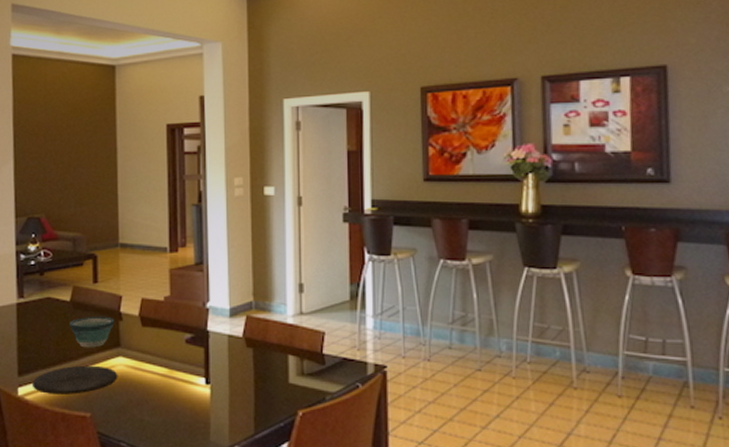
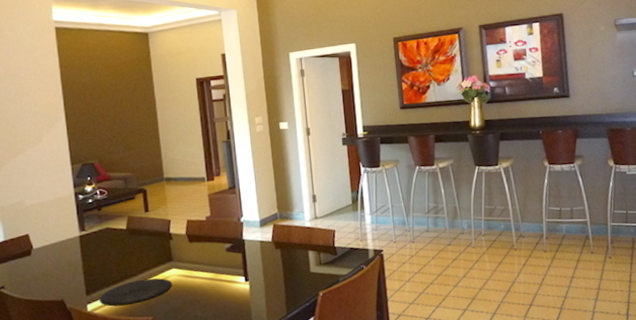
bowl: present [70,316,115,348] -> none [127,238,166,266]

